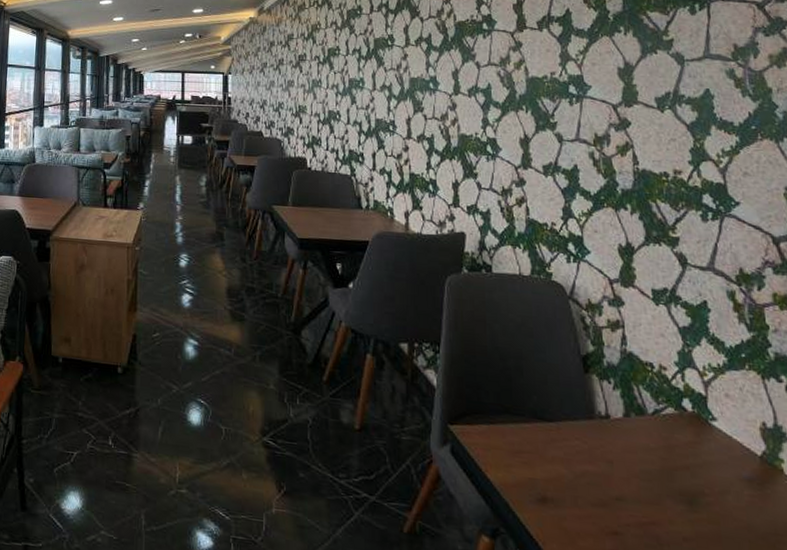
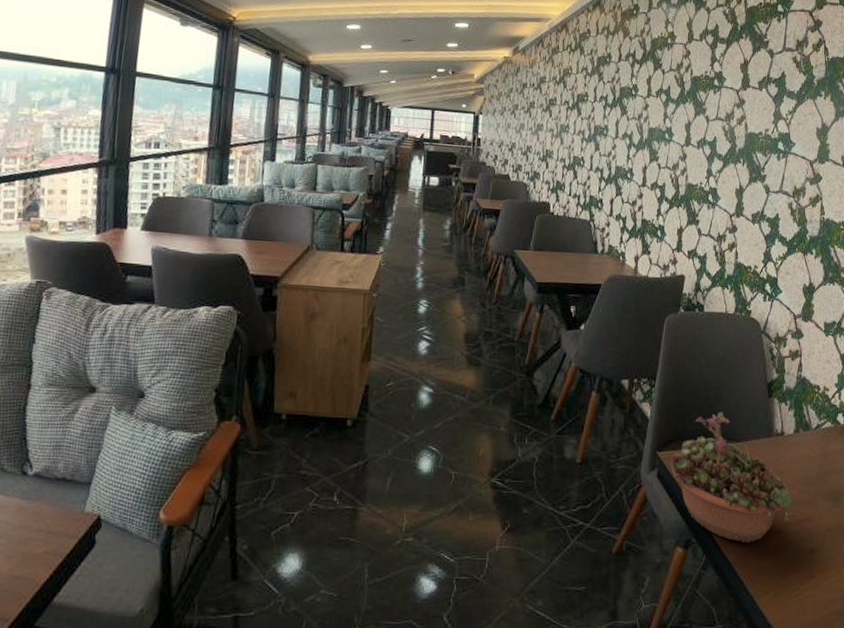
succulent planter: none [464,386,632,543] -> present [669,412,795,544]

